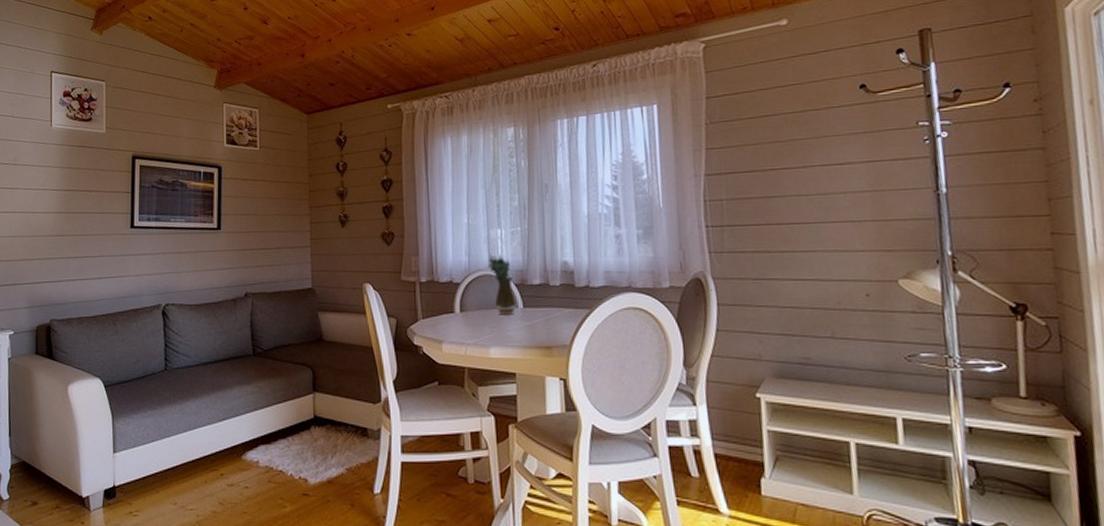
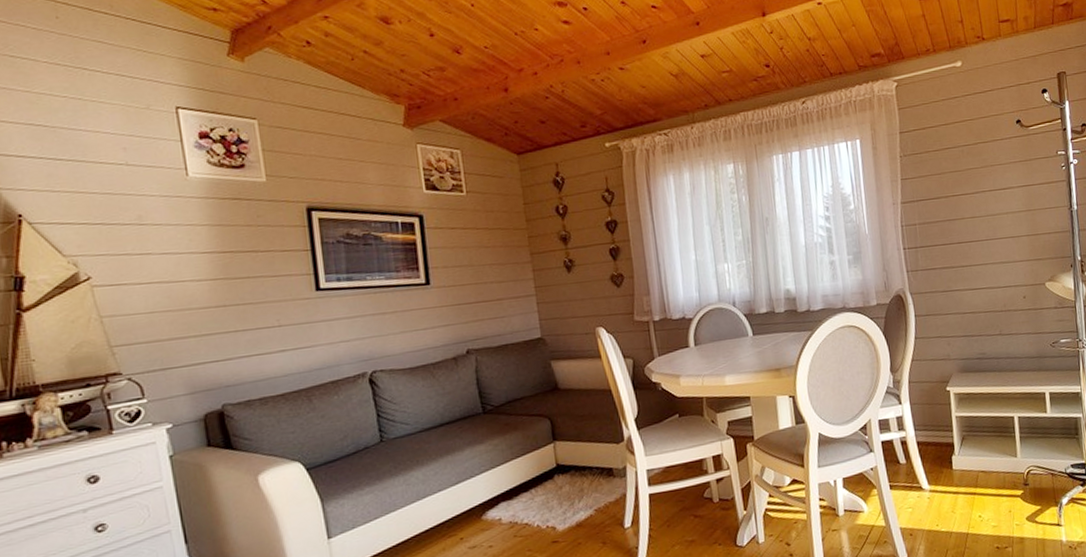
vase: present [489,255,517,315] -> none [718,289,747,345]

